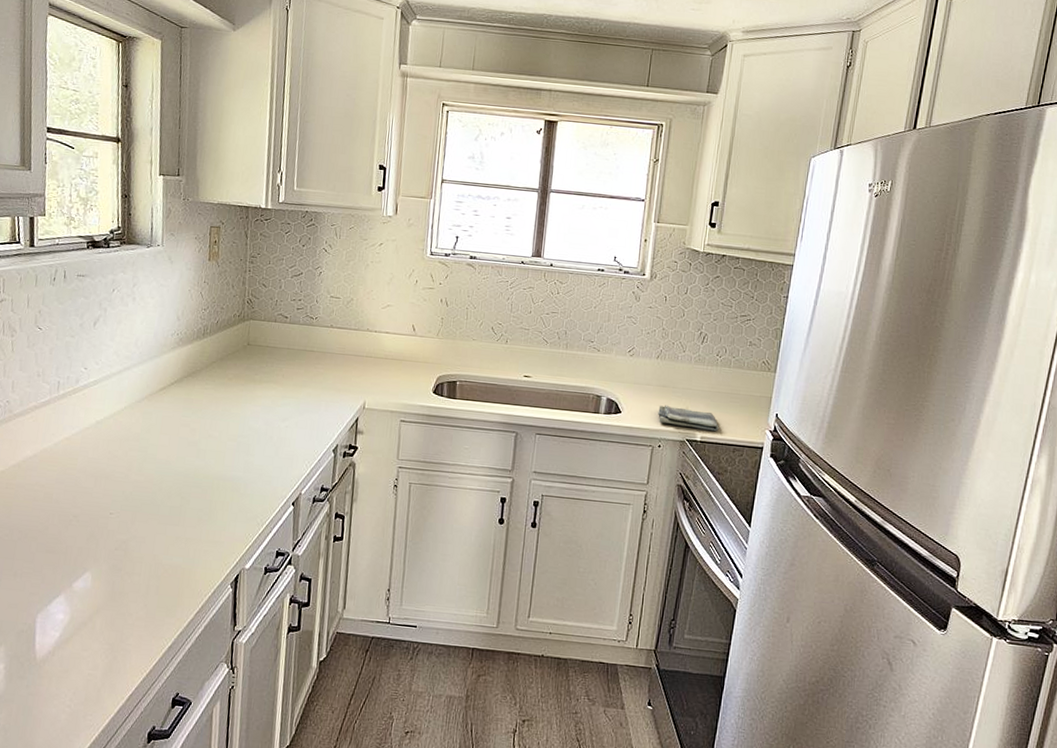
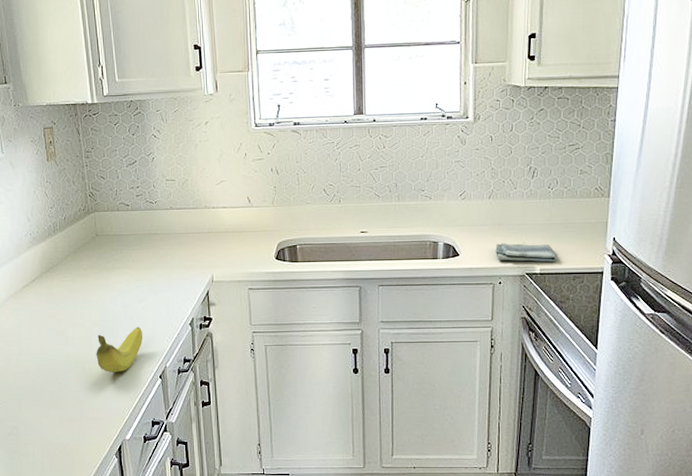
fruit: none [227,446,282,494] -> present [96,326,143,372]

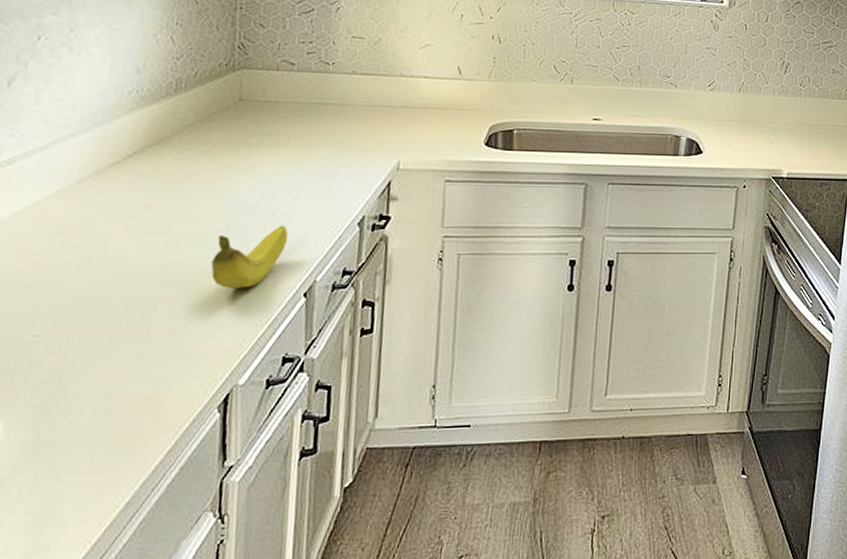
dish towel: present [495,242,558,263] -> none [742,141,806,166]

